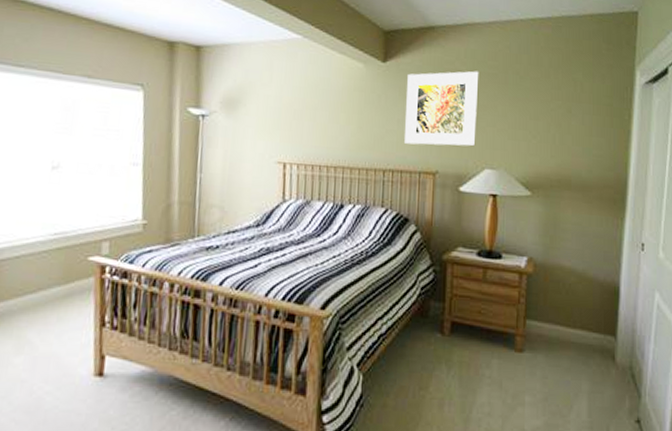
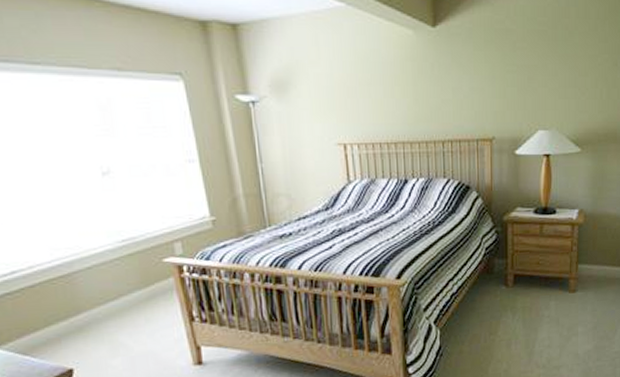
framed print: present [405,71,479,146] -> none [459,29,530,112]

